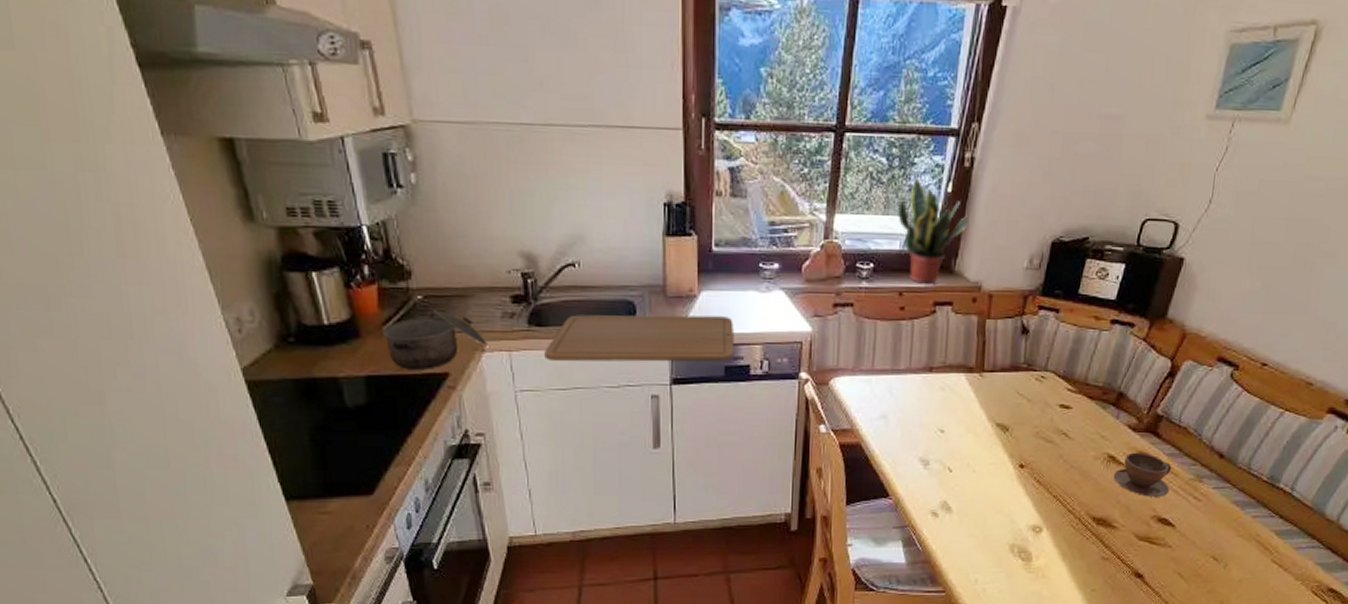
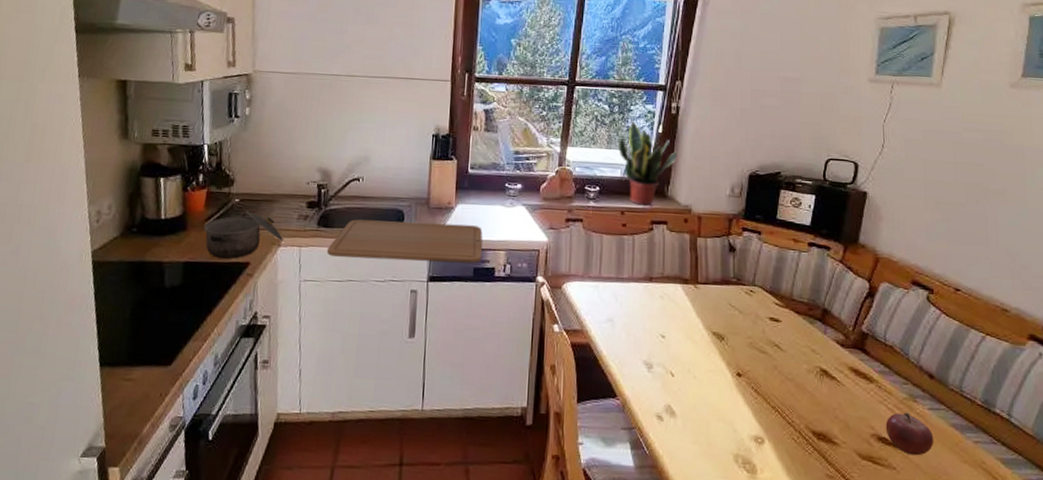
teacup: present [1113,452,1172,497] -> none [828,367,885,415]
fruit: none [1167,493,1214,533] -> present [885,412,934,456]

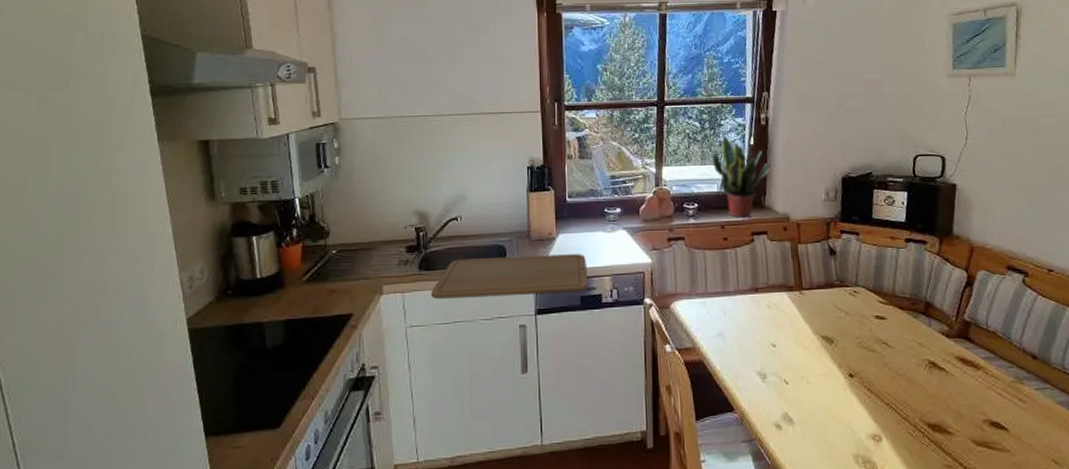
cooking pot: present [204,211,284,259] -> none [302,261,386,312]
fruit: present [885,412,934,456] -> none [995,395,1044,437]

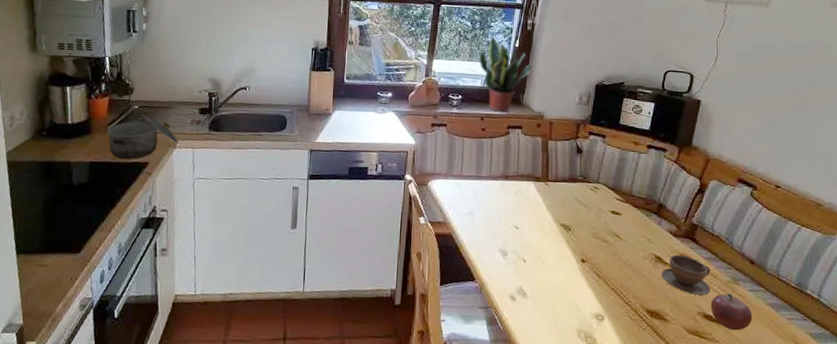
cooking pot: none [302,261,386,312] -> present [107,116,179,159]
chopping board: present [431,254,588,300] -> none [218,124,357,164]
teacup: none [938,357,994,401] -> present [661,254,710,295]
fruit: none [995,395,1044,437] -> present [710,293,753,331]

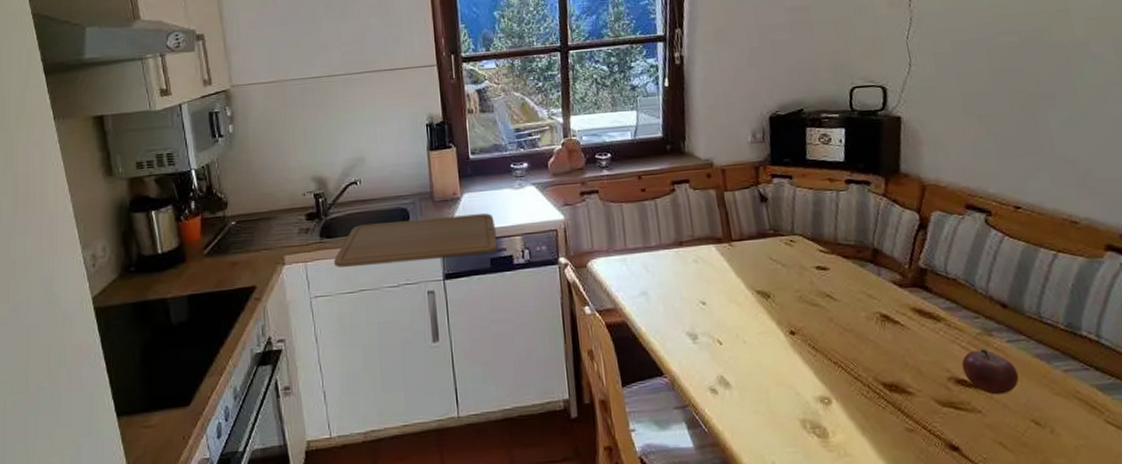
cooking pot: present [107,116,179,159] -> none [203,232,288,286]
chopping board: none [218,124,357,164] -> present [334,213,498,268]
potted plant: present [479,35,533,112] -> none [624,77,690,167]
teacup: present [661,254,710,295] -> none [892,308,959,357]

